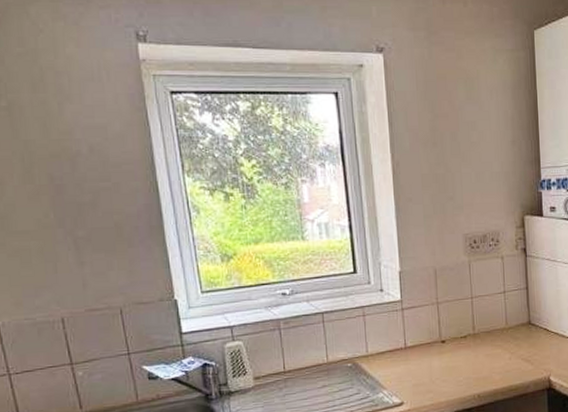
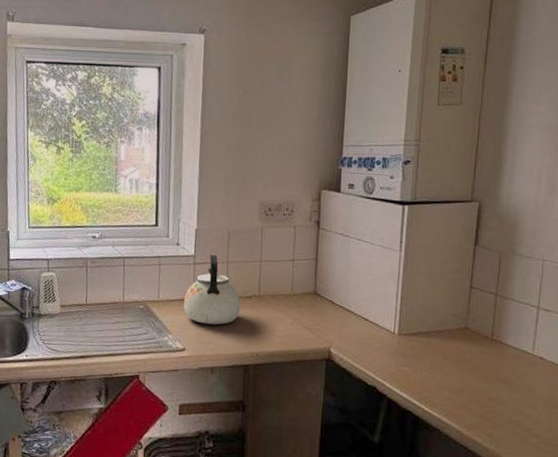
kettle: none [396,296,456,373] -> present [184,254,241,325]

